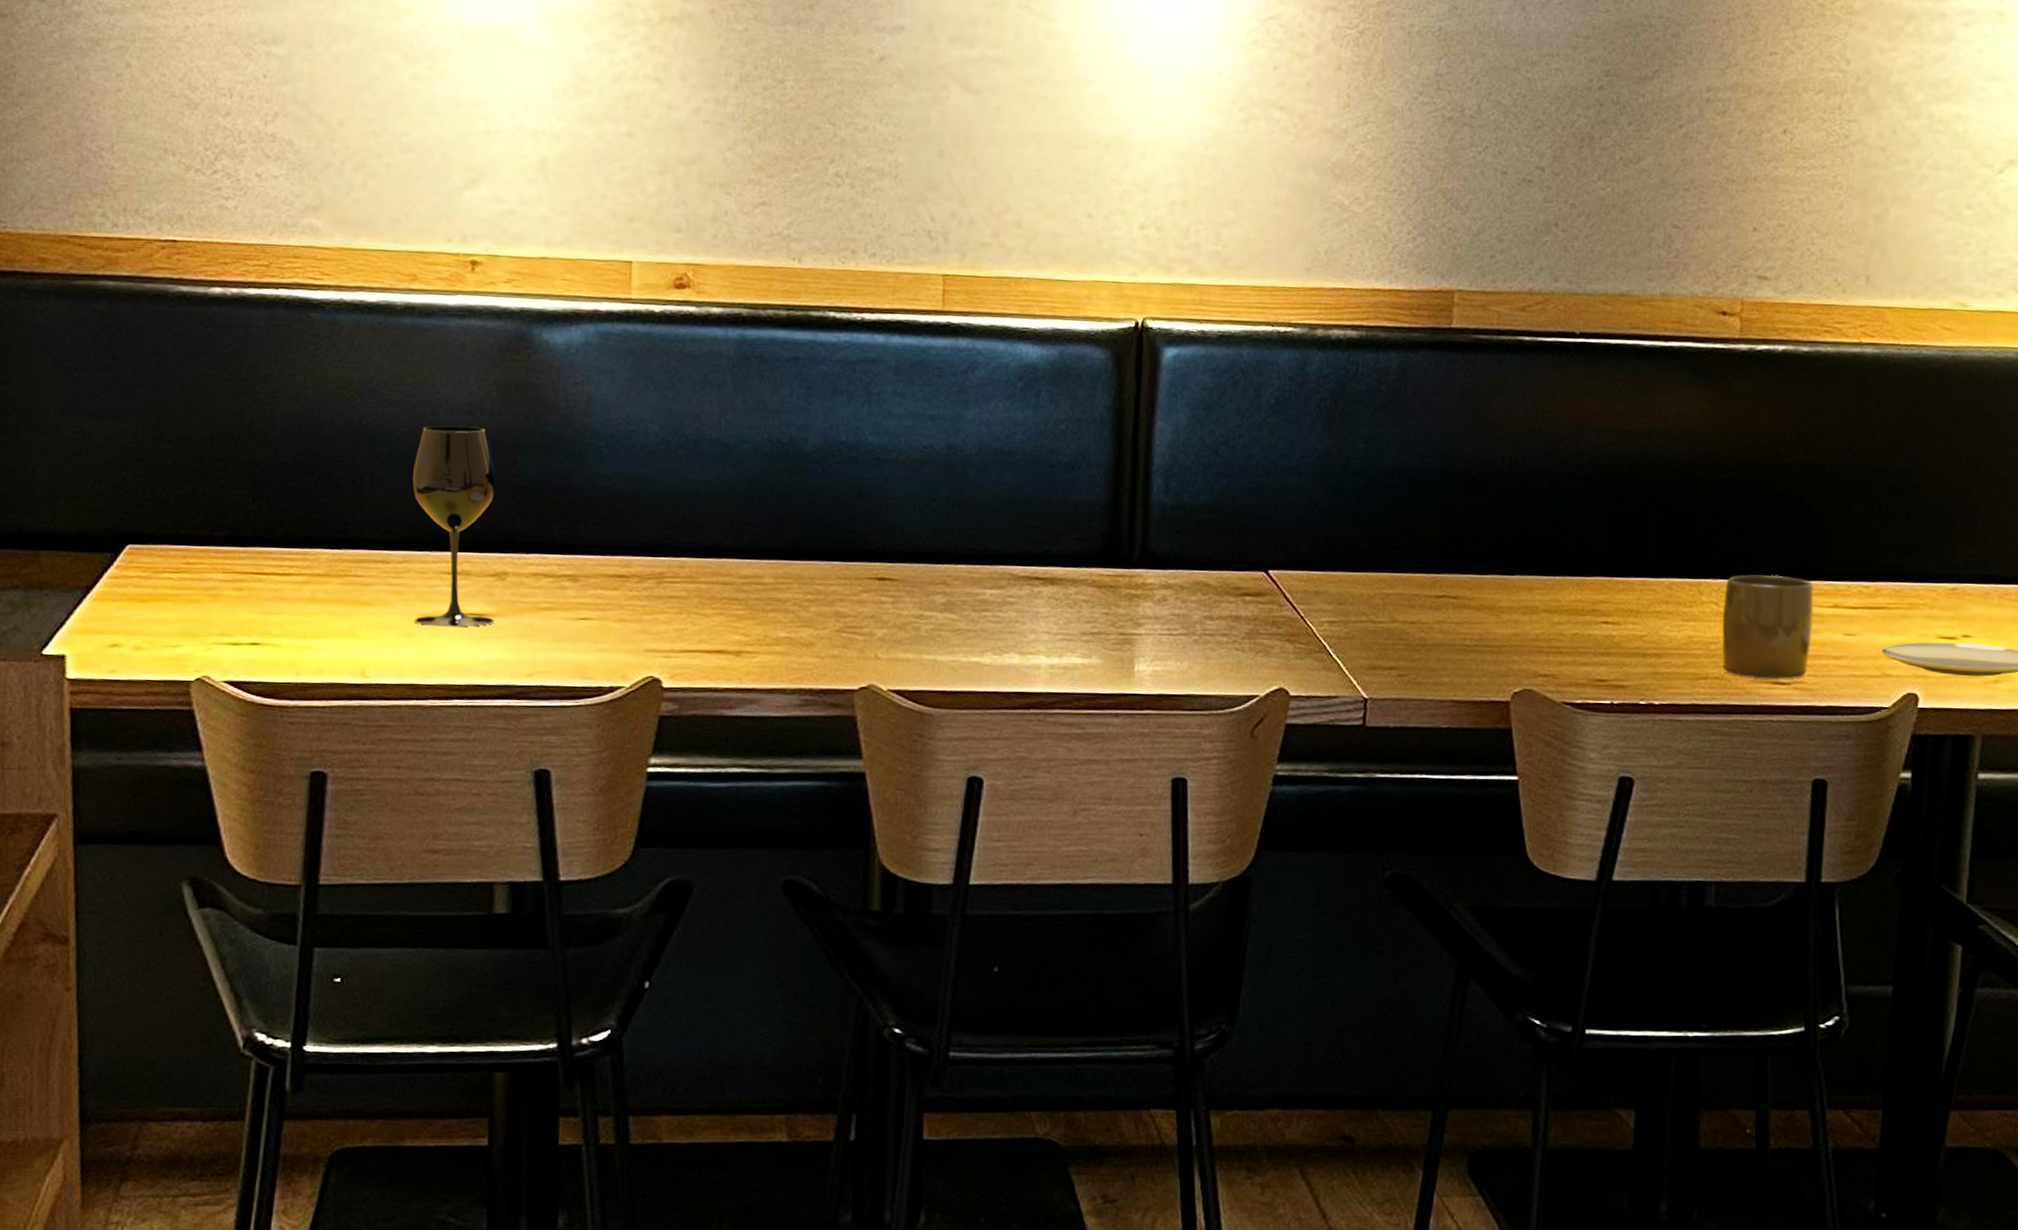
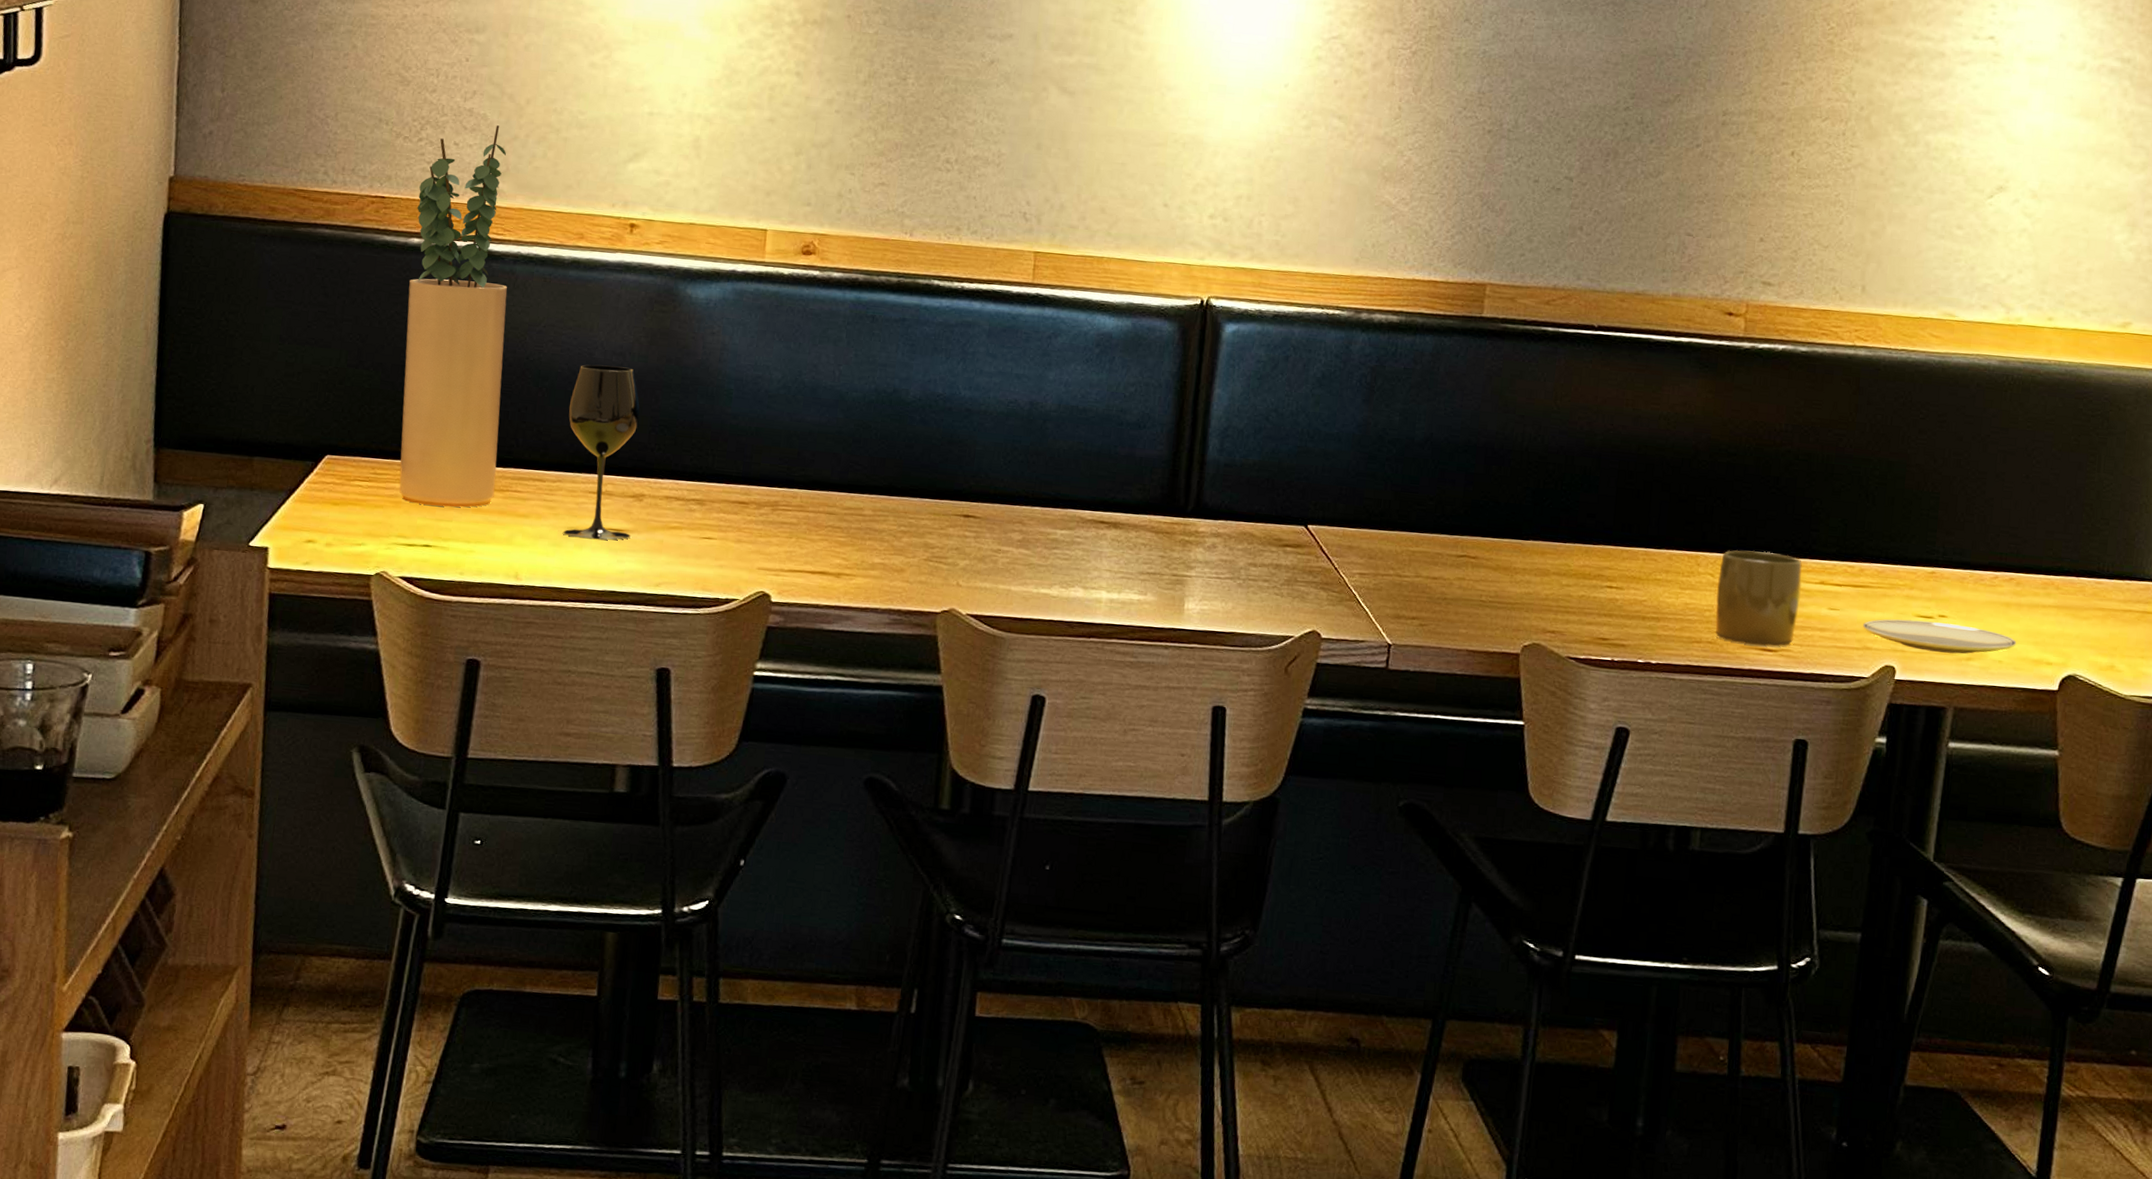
vase: none [212,152,332,598] -> present [398,125,508,508]

